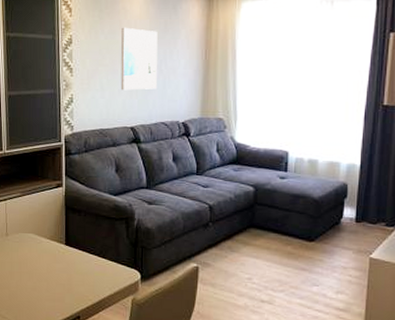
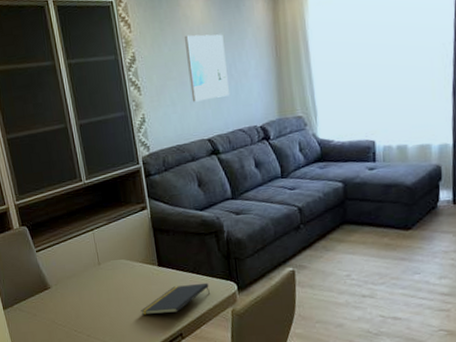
notepad: none [41,267,113,294] -> present [141,282,210,315]

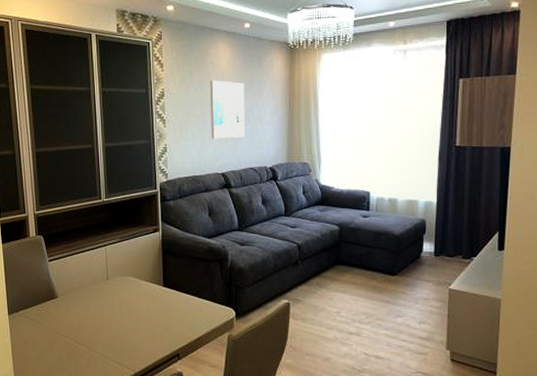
notepad: present [141,282,210,315] -> none [142,306,209,333]

